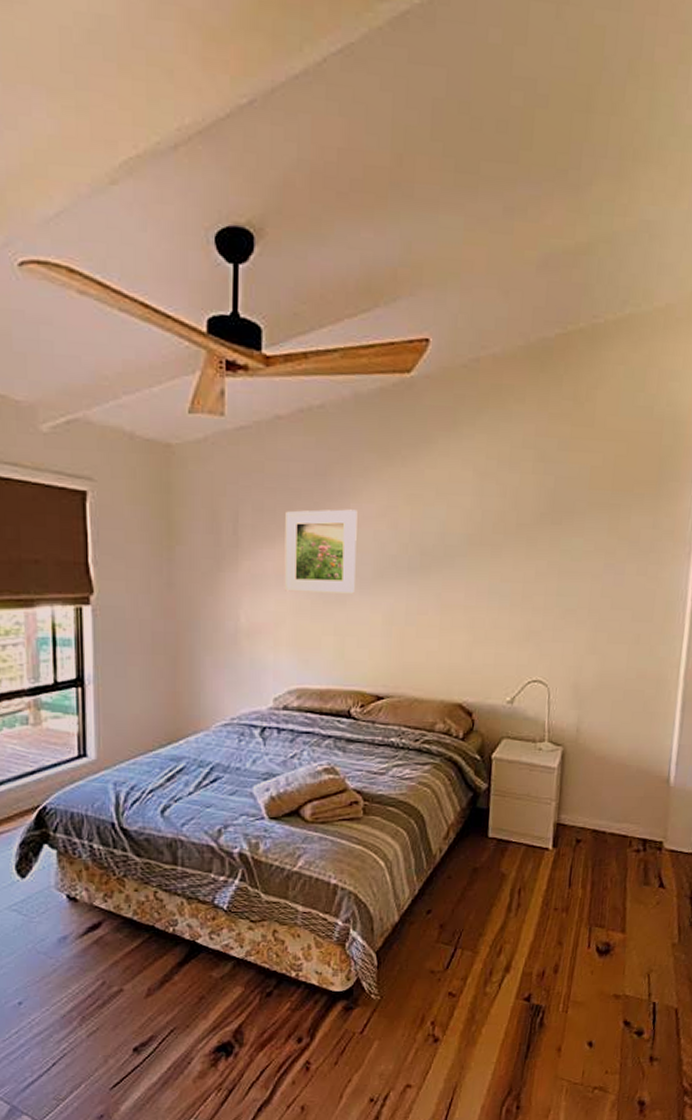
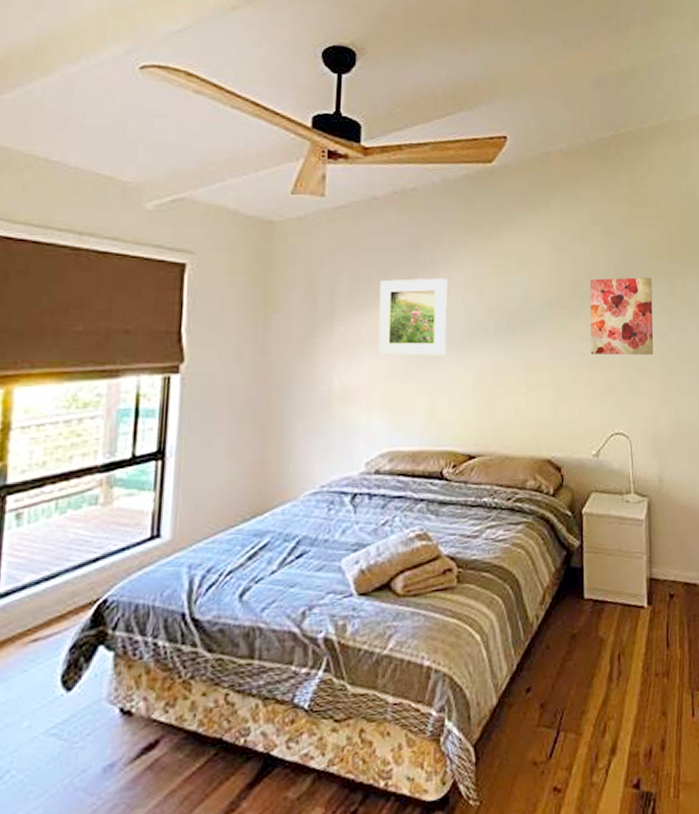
wall art: none [512,510,590,599] -> present [589,277,654,355]

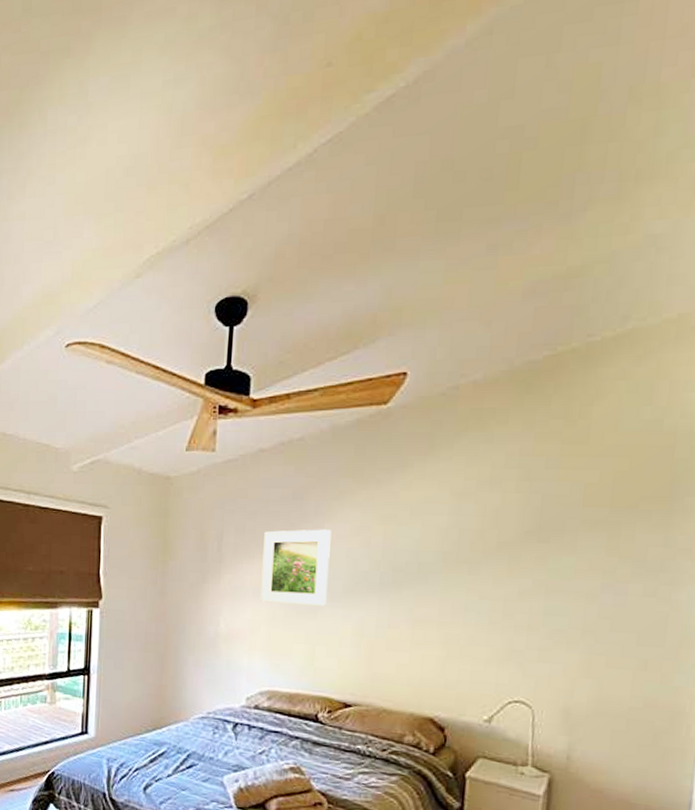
wall art: present [589,277,654,355] -> none [491,528,584,619]

